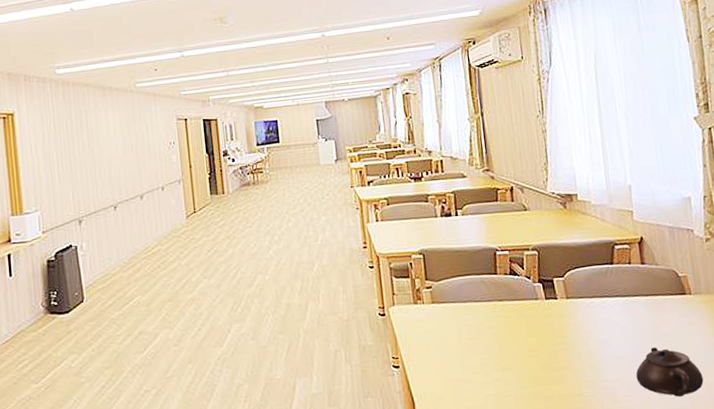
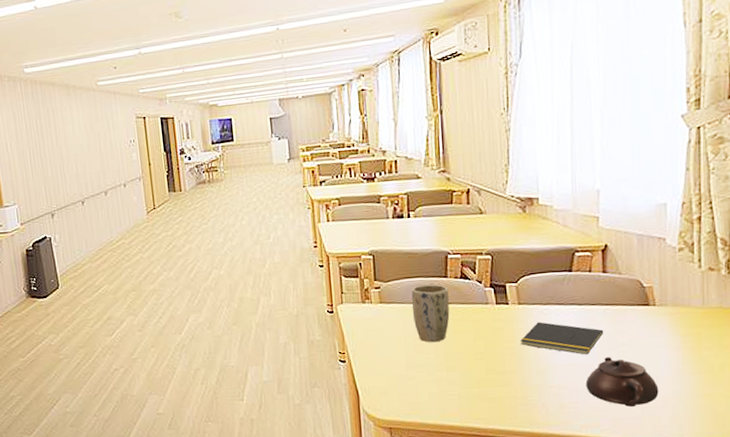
plant pot: none [463,282,502,342] -> present [412,284,450,342]
notepad: none [570,315,648,347] -> present [519,322,604,355]

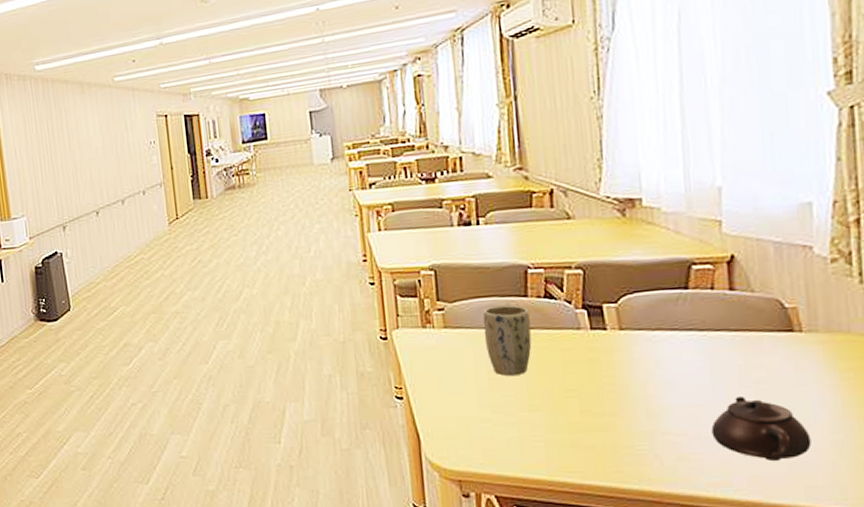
notepad: present [519,322,604,355] -> none [622,351,734,394]

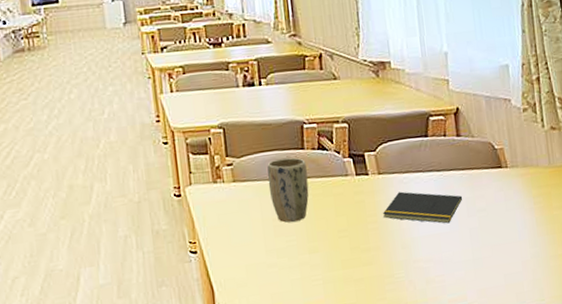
notepad: none [622,351,734,394] -> present [382,191,463,224]
teapot: present [711,396,812,461] -> none [449,224,519,275]

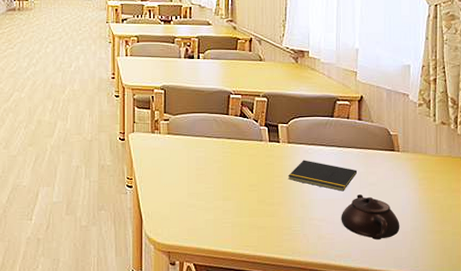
plant pot: present [267,157,309,223] -> none [196,121,229,173]
teapot: none [449,224,519,275] -> present [341,194,400,240]

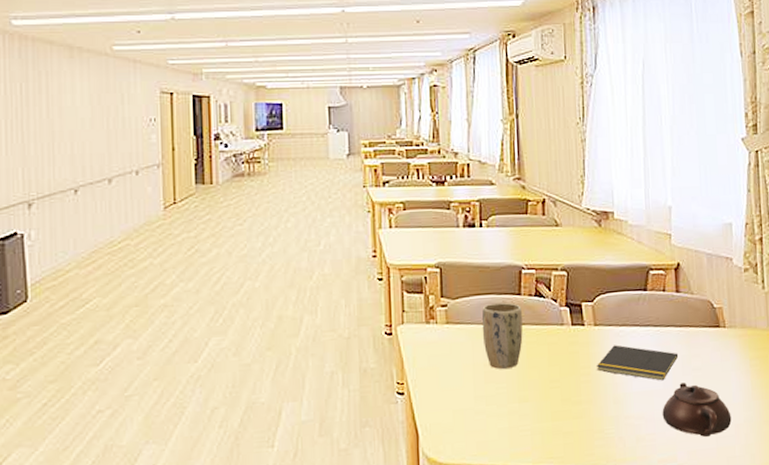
plant pot: none [196,121,229,173] -> present [482,303,523,369]

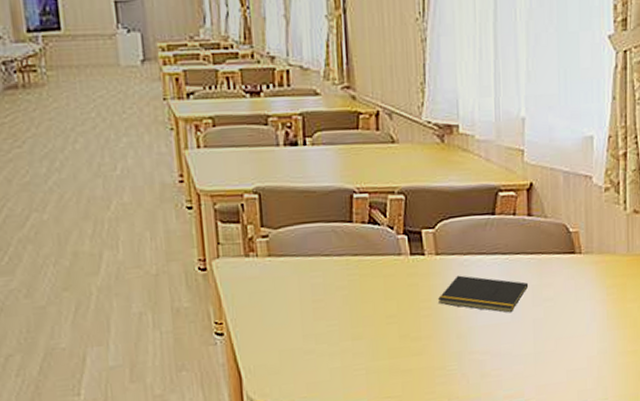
plant pot: present [482,303,523,369] -> none [309,231,356,305]
teapot: present [662,382,732,437] -> none [509,314,584,371]

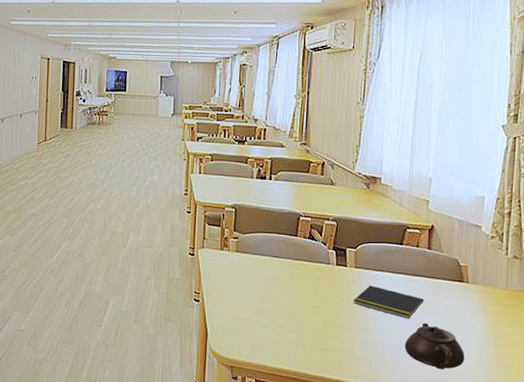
teapot: none [509,314,584,371] -> present [405,323,465,369]

